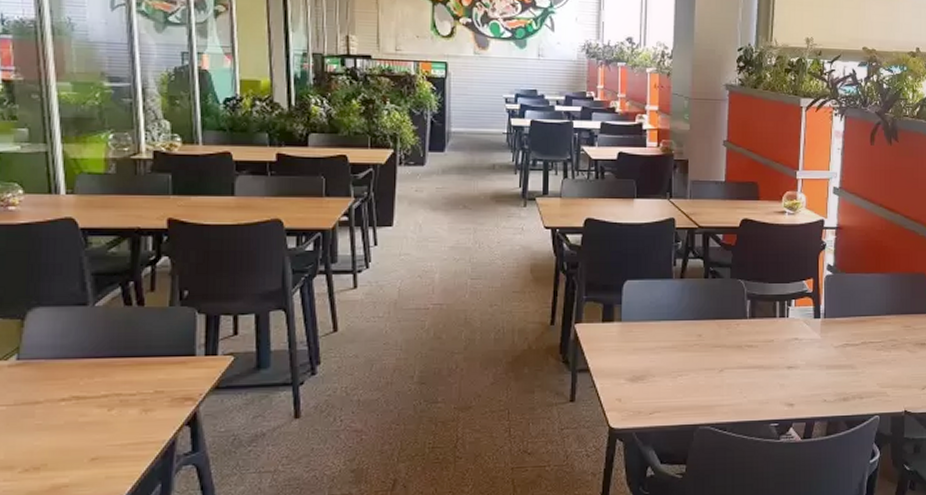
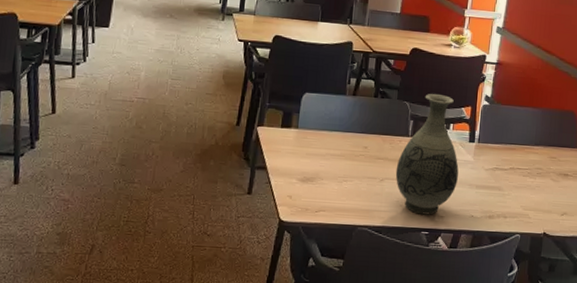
vase: none [736,267,805,405] -> present [395,93,459,215]

